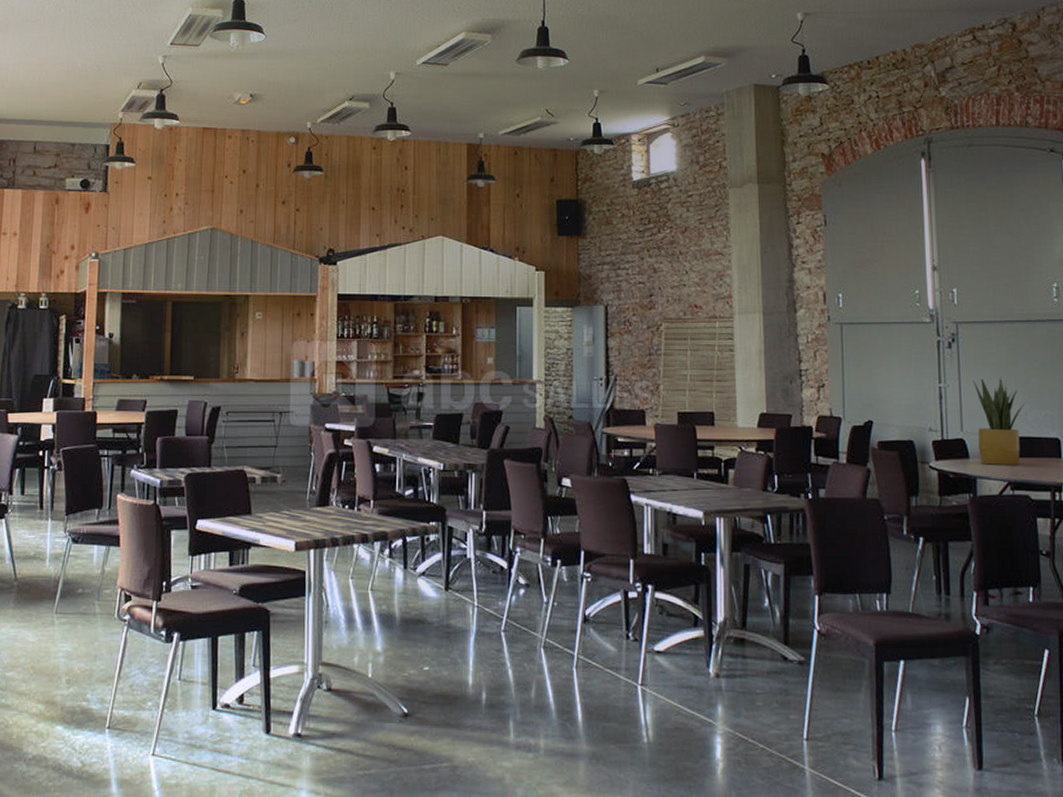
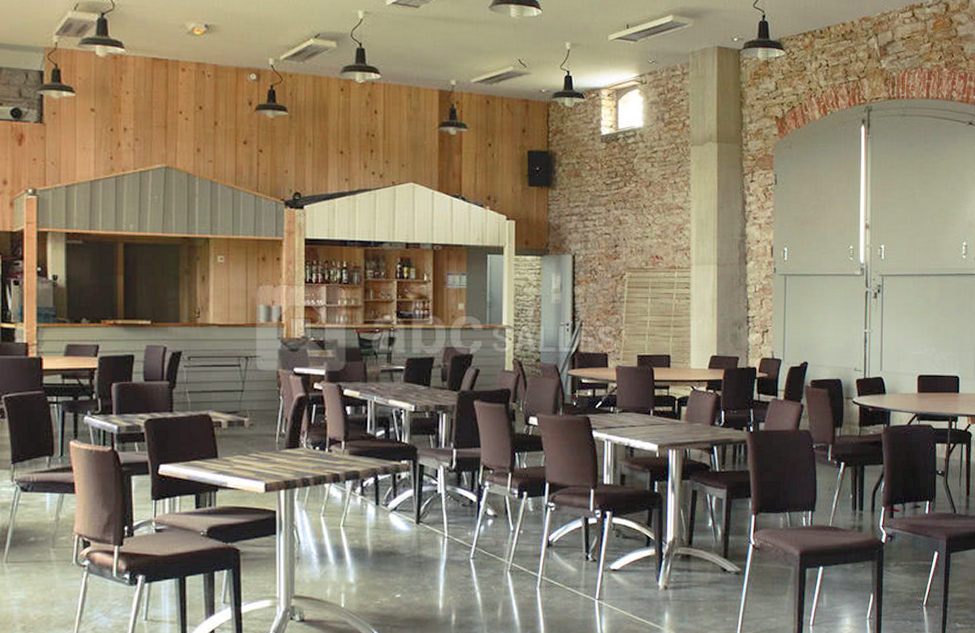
planter: present [973,377,1025,465] -> none [893,324,934,399]

